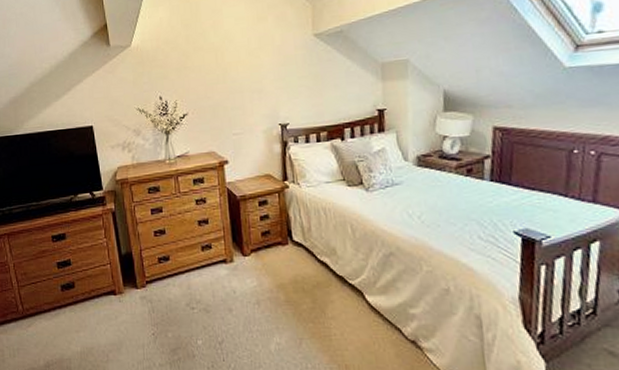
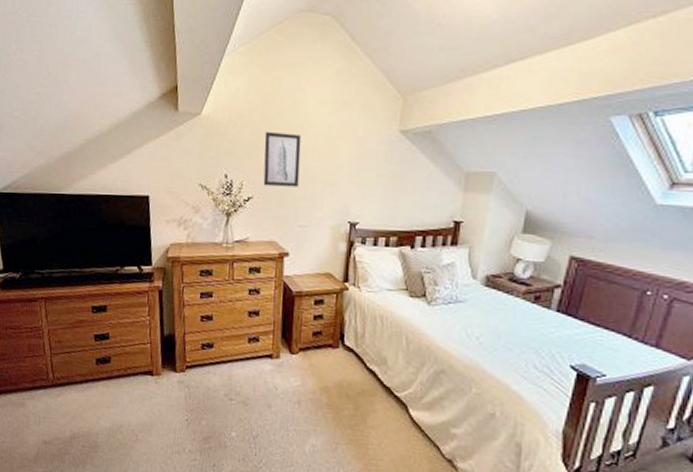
wall art: none [191,51,228,102] -> present [263,131,302,187]

